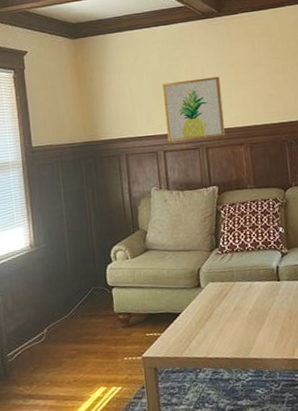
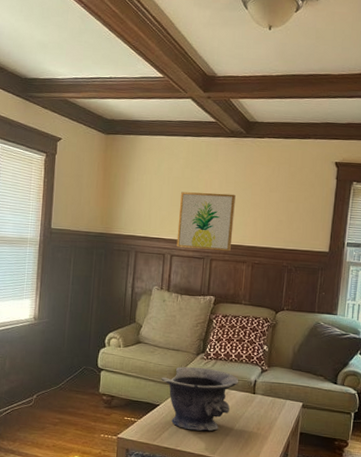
decorative bowl: none [177,263,261,334] -> present [161,367,239,431]

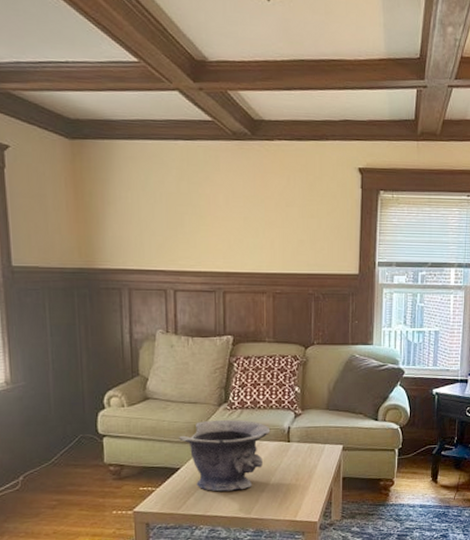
wall art: present [176,192,236,252] -> none [178,210,247,281]

